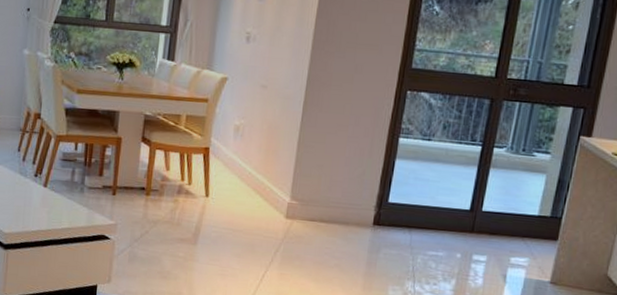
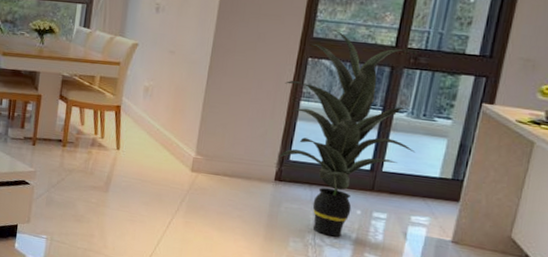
indoor plant: none [376,59,518,283] -> present [277,29,418,237]

